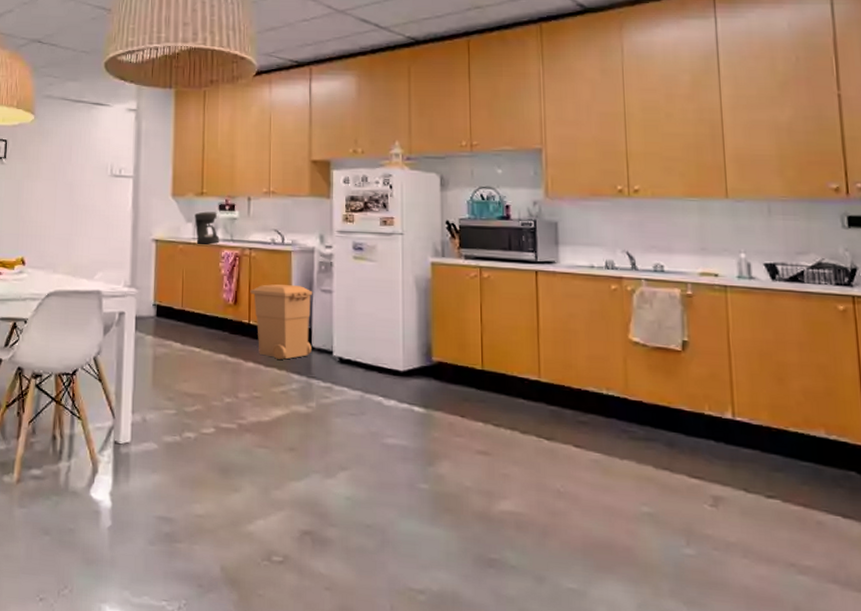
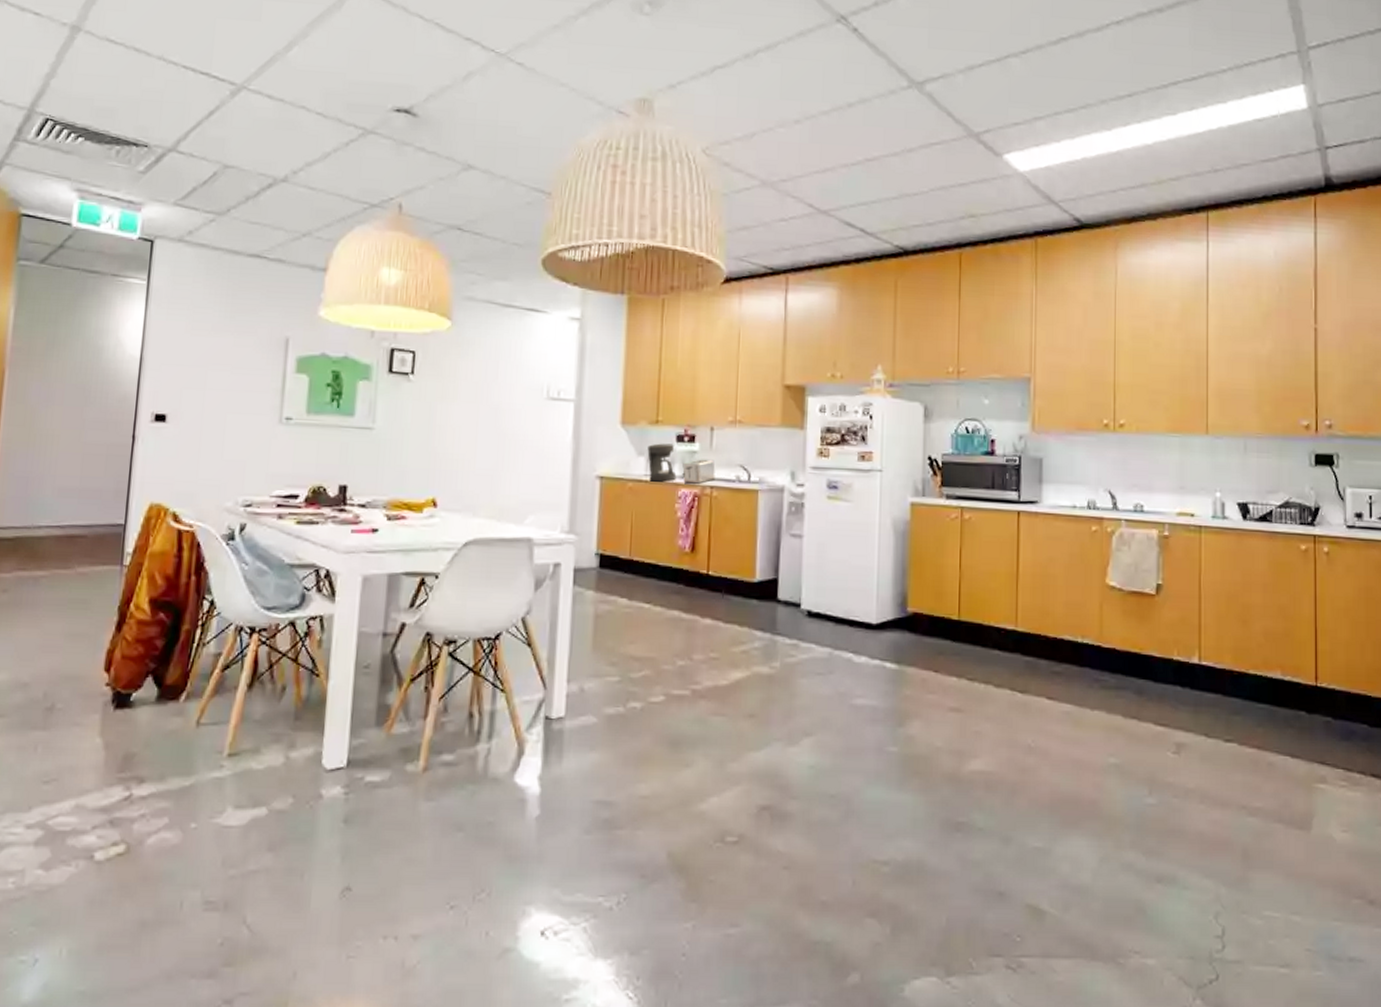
toaster: none [225,224,253,247] -> present [682,459,715,485]
recycling bin: present [250,283,313,361] -> none [710,527,781,616]

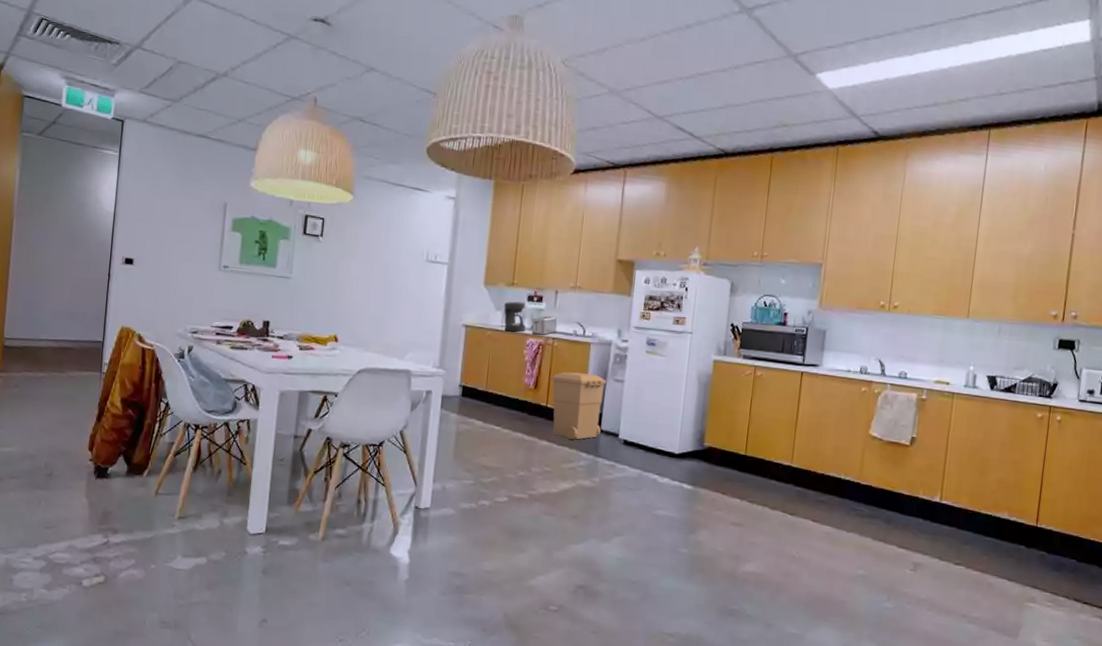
recycling bin: none [710,527,781,616] -> present [550,372,607,440]

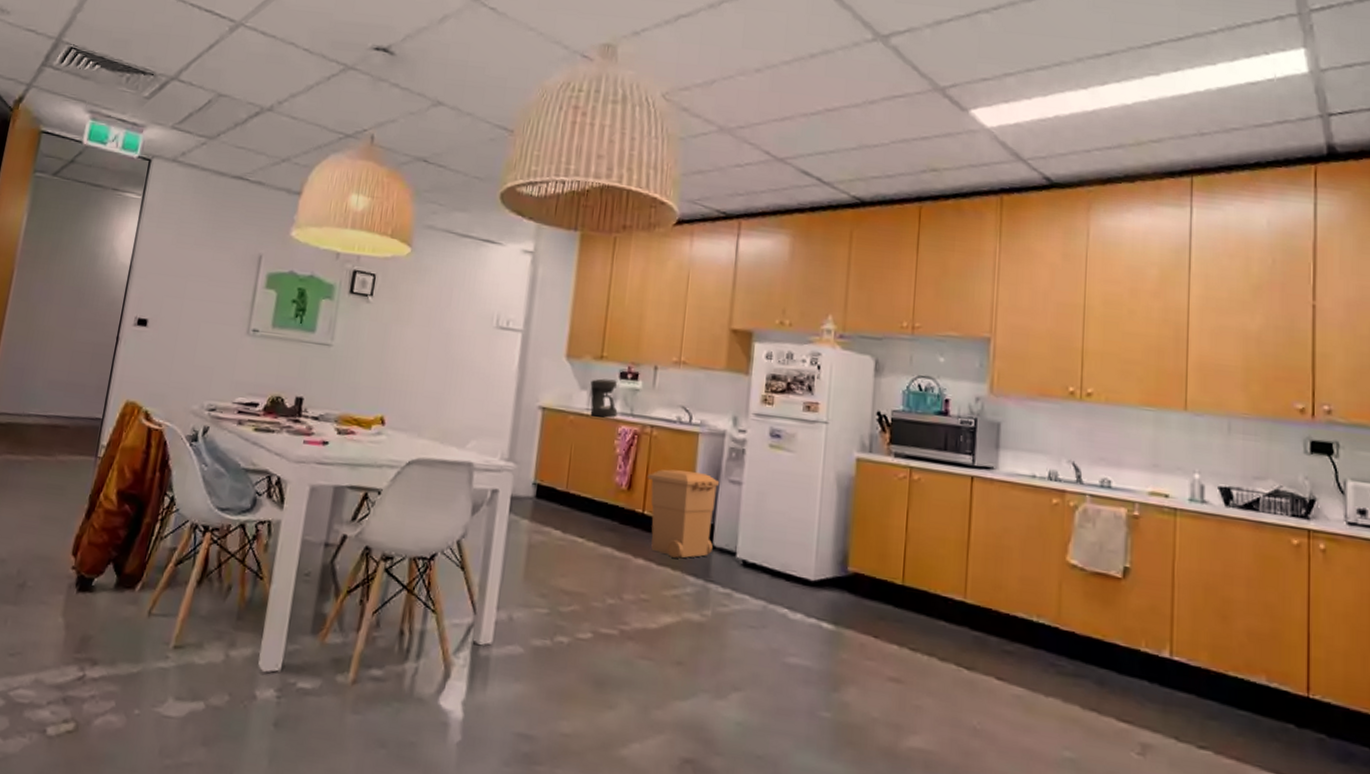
toaster: present [530,315,557,336] -> none [623,397,657,423]

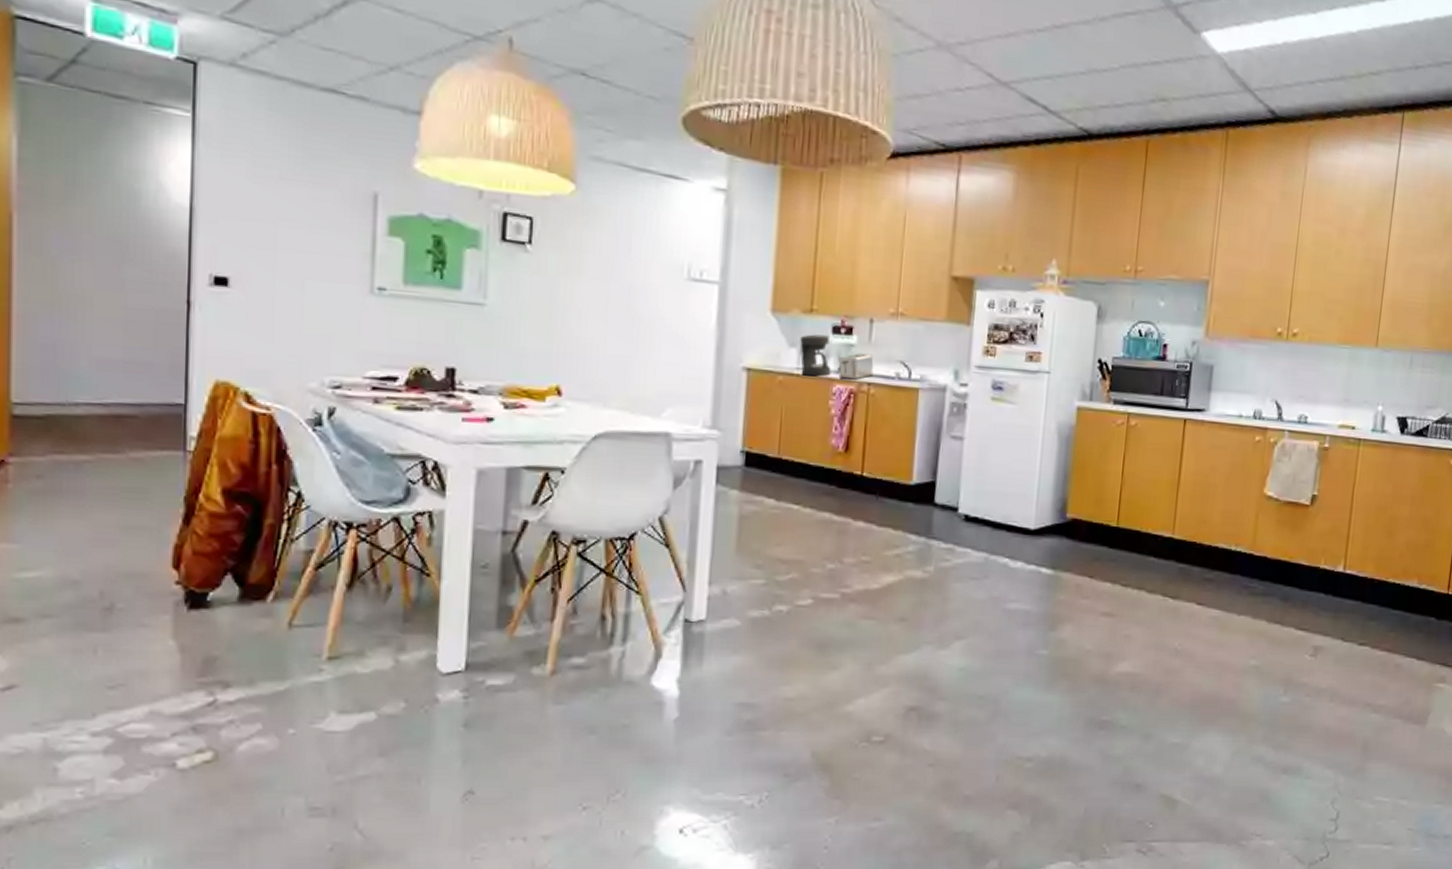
toaster: none [623,397,657,423] -> present [837,353,874,381]
recycling bin: present [647,469,720,559] -> none [865,427,941,519]

